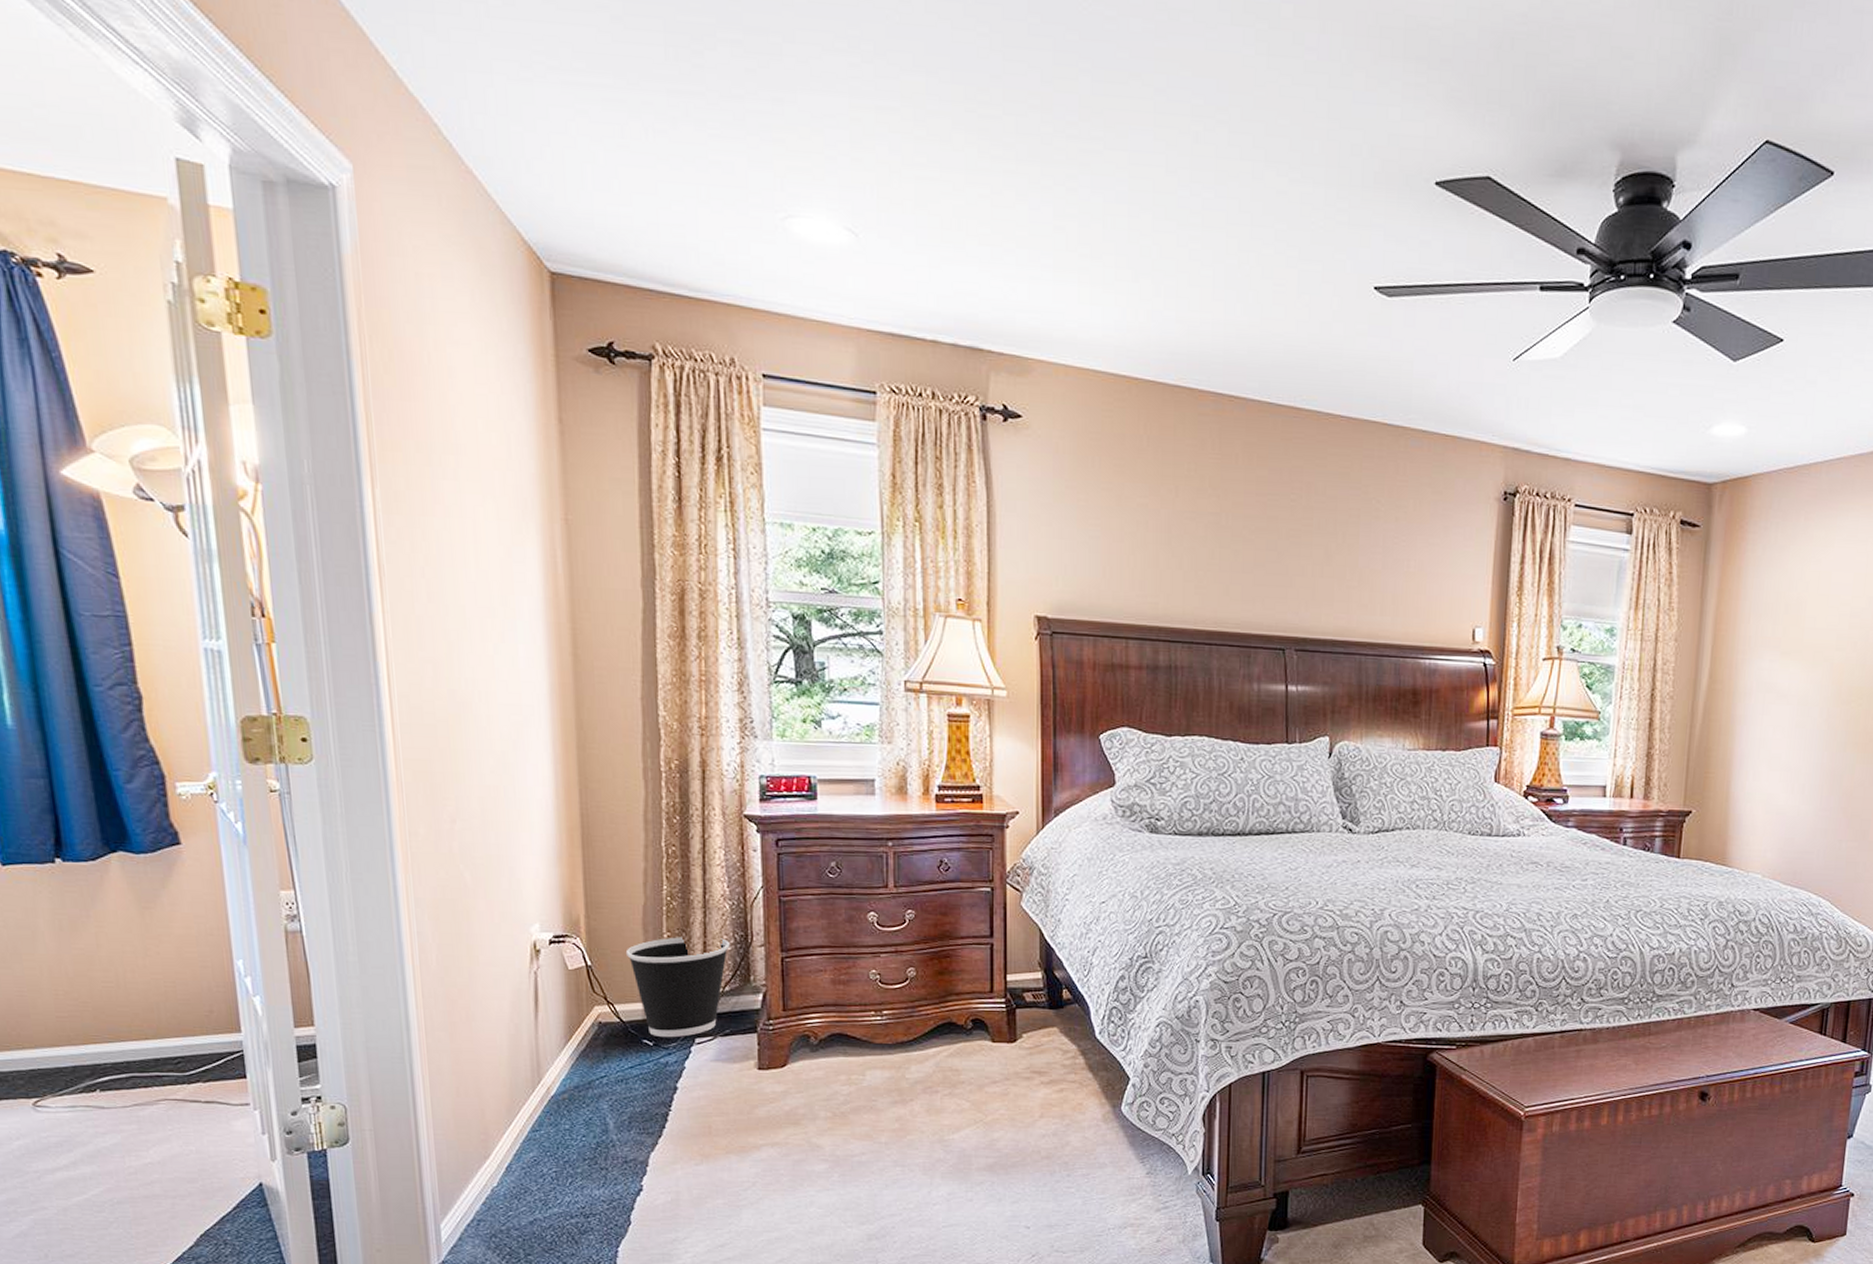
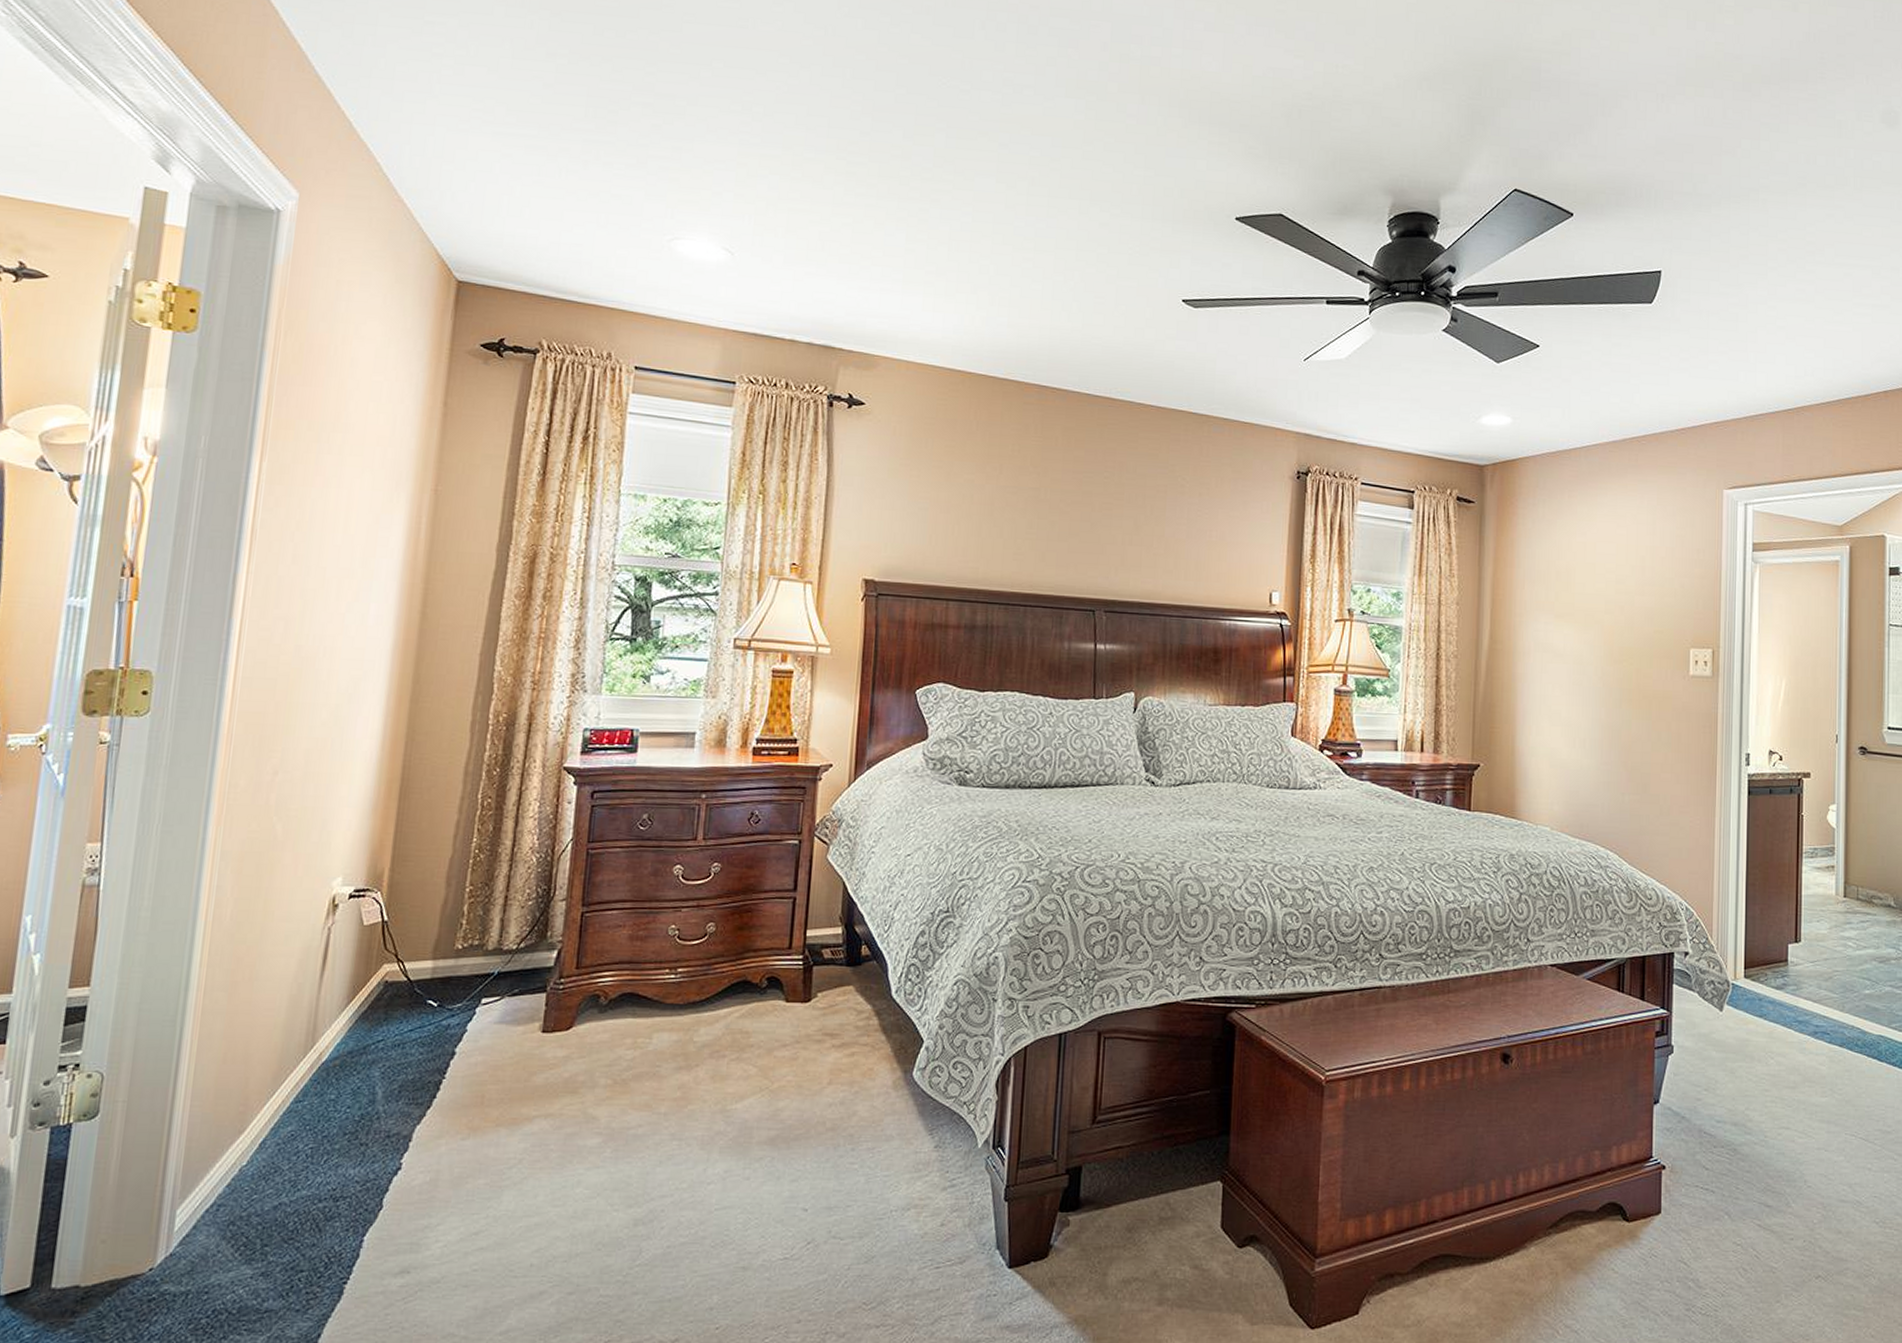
wastebasket: present [625,937,730,1038] -> none [424,891,532,998]

